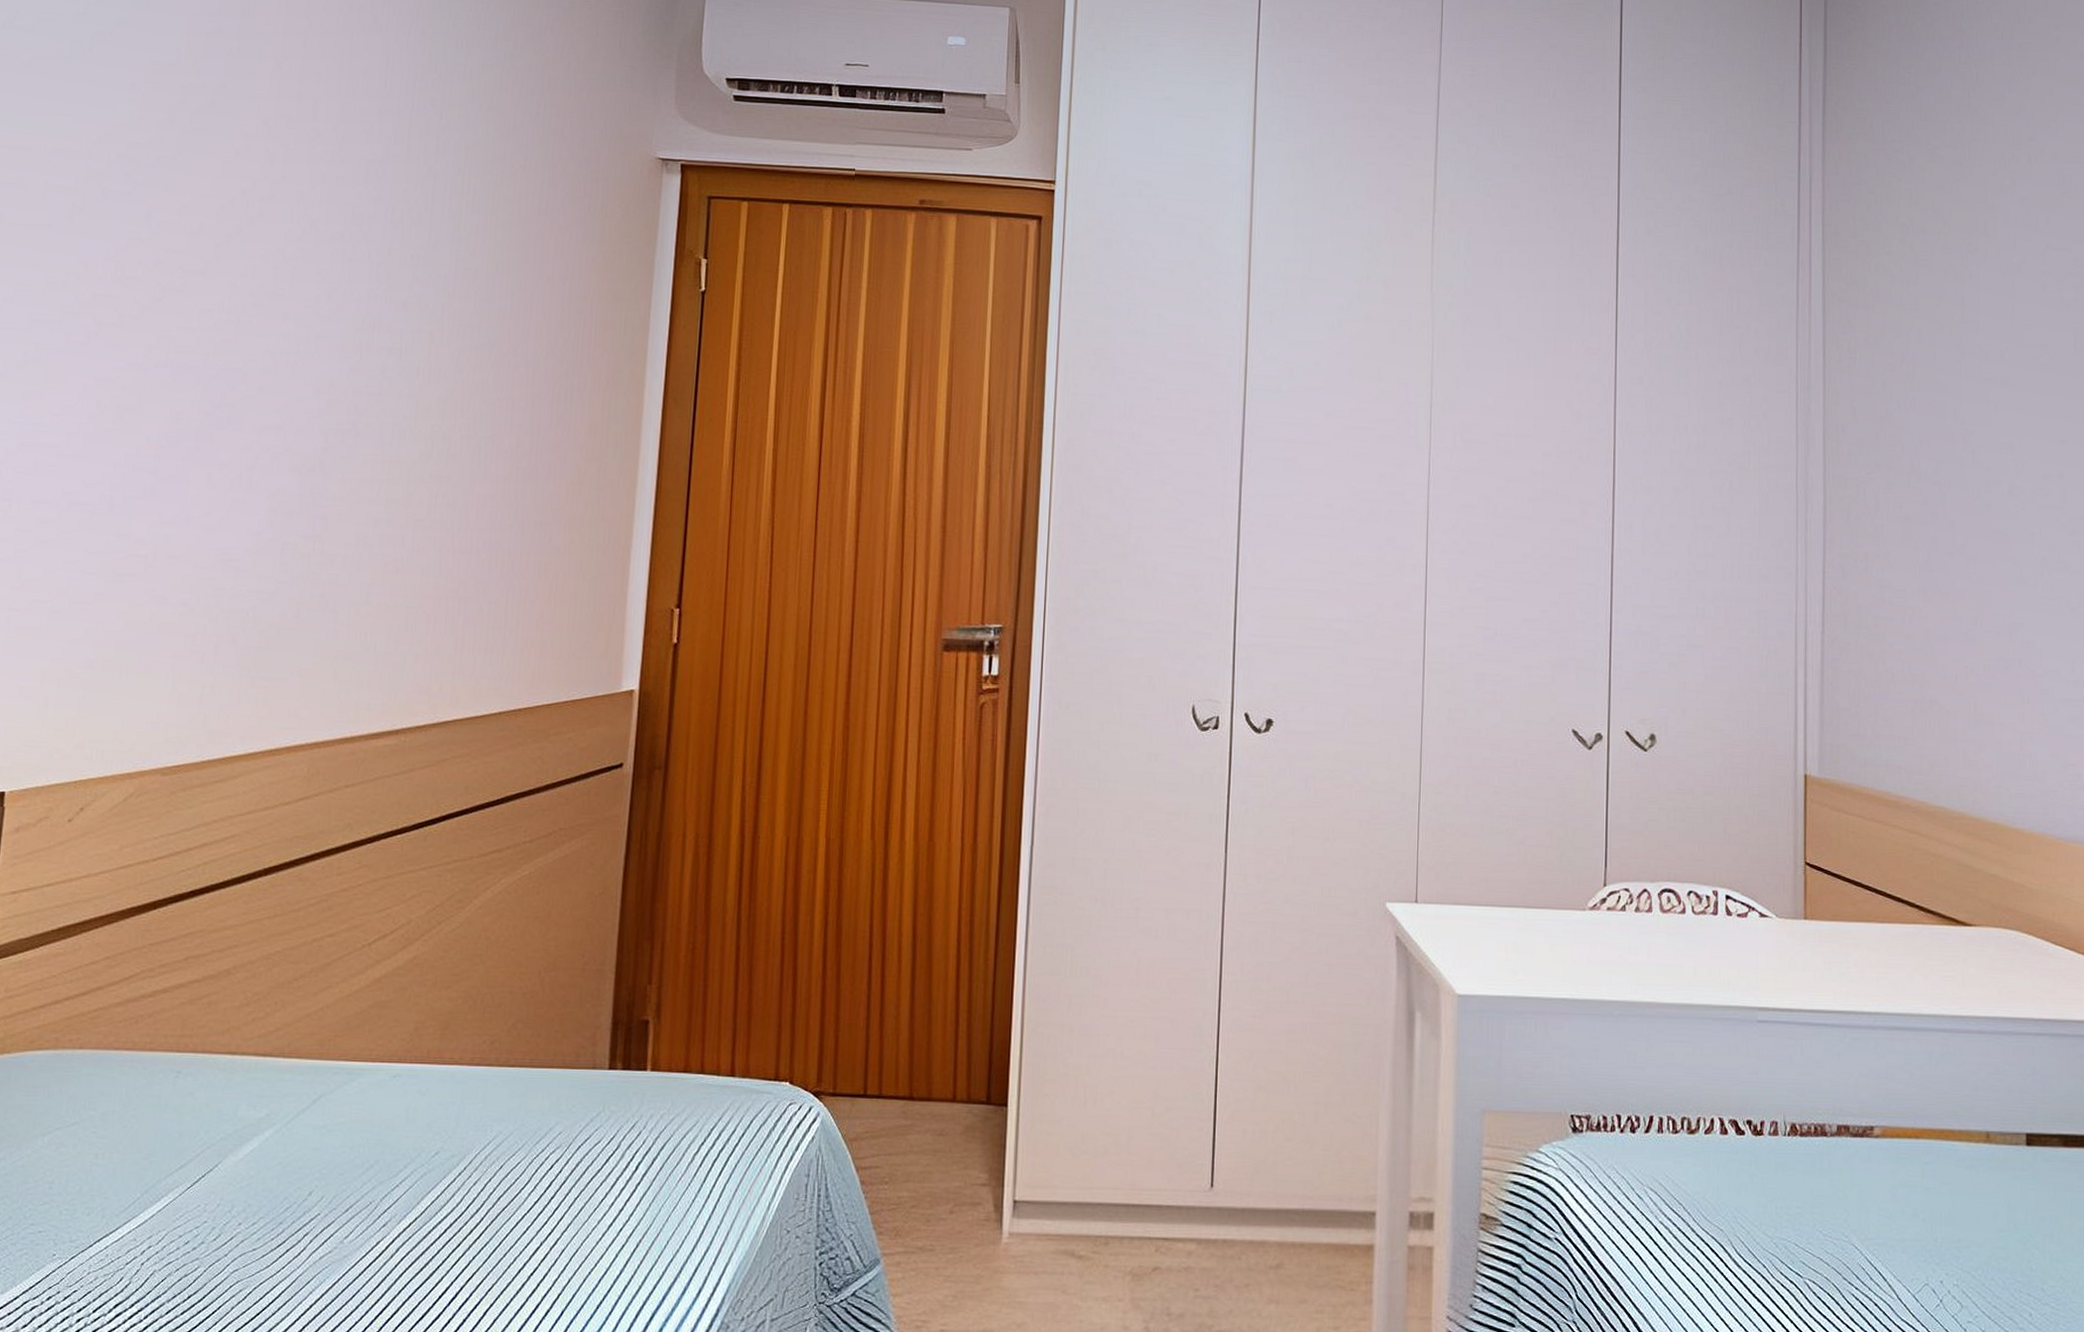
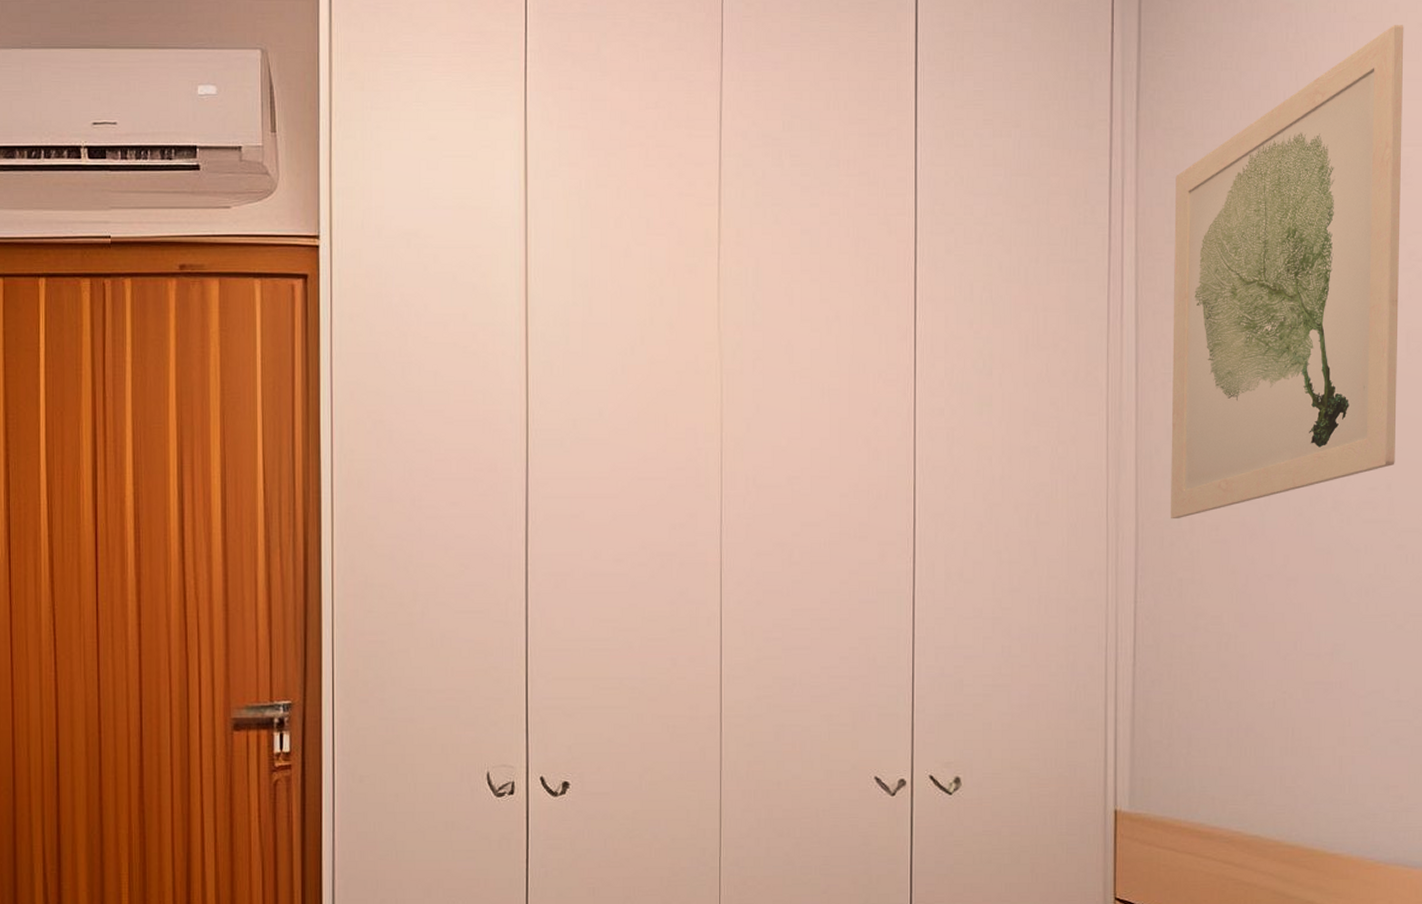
wall art: none [1857,54,2067,495] -> present [1171,25,1404,519]

